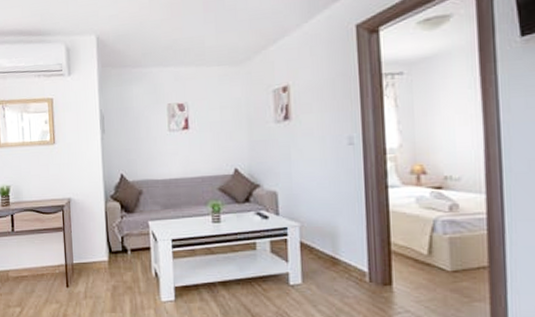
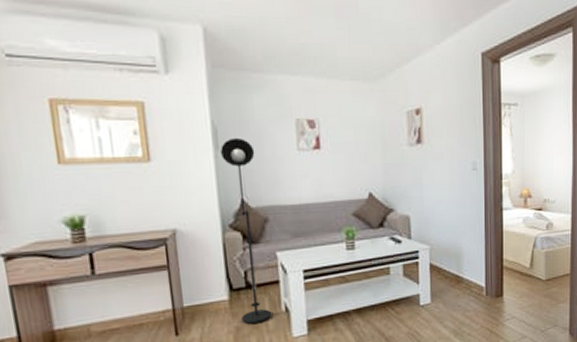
floor lamp: none [105,122,144,285] -> present [219,137,272,325]

